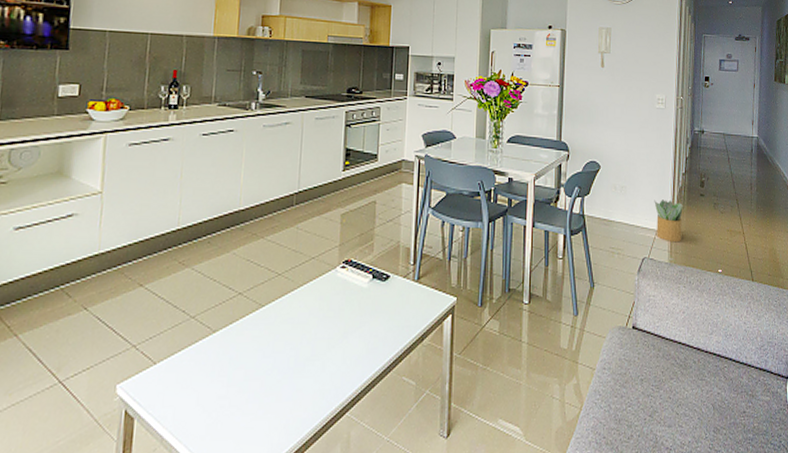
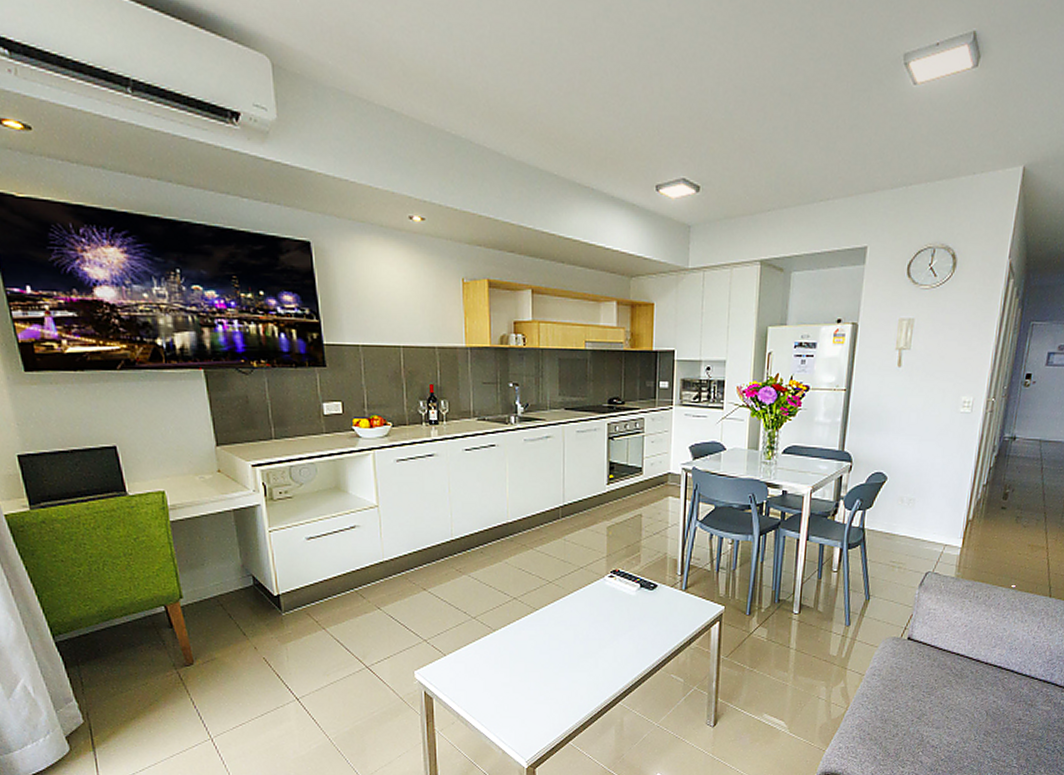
potted plant: present [654,200,683,243] -> none [945,513,979,557]

